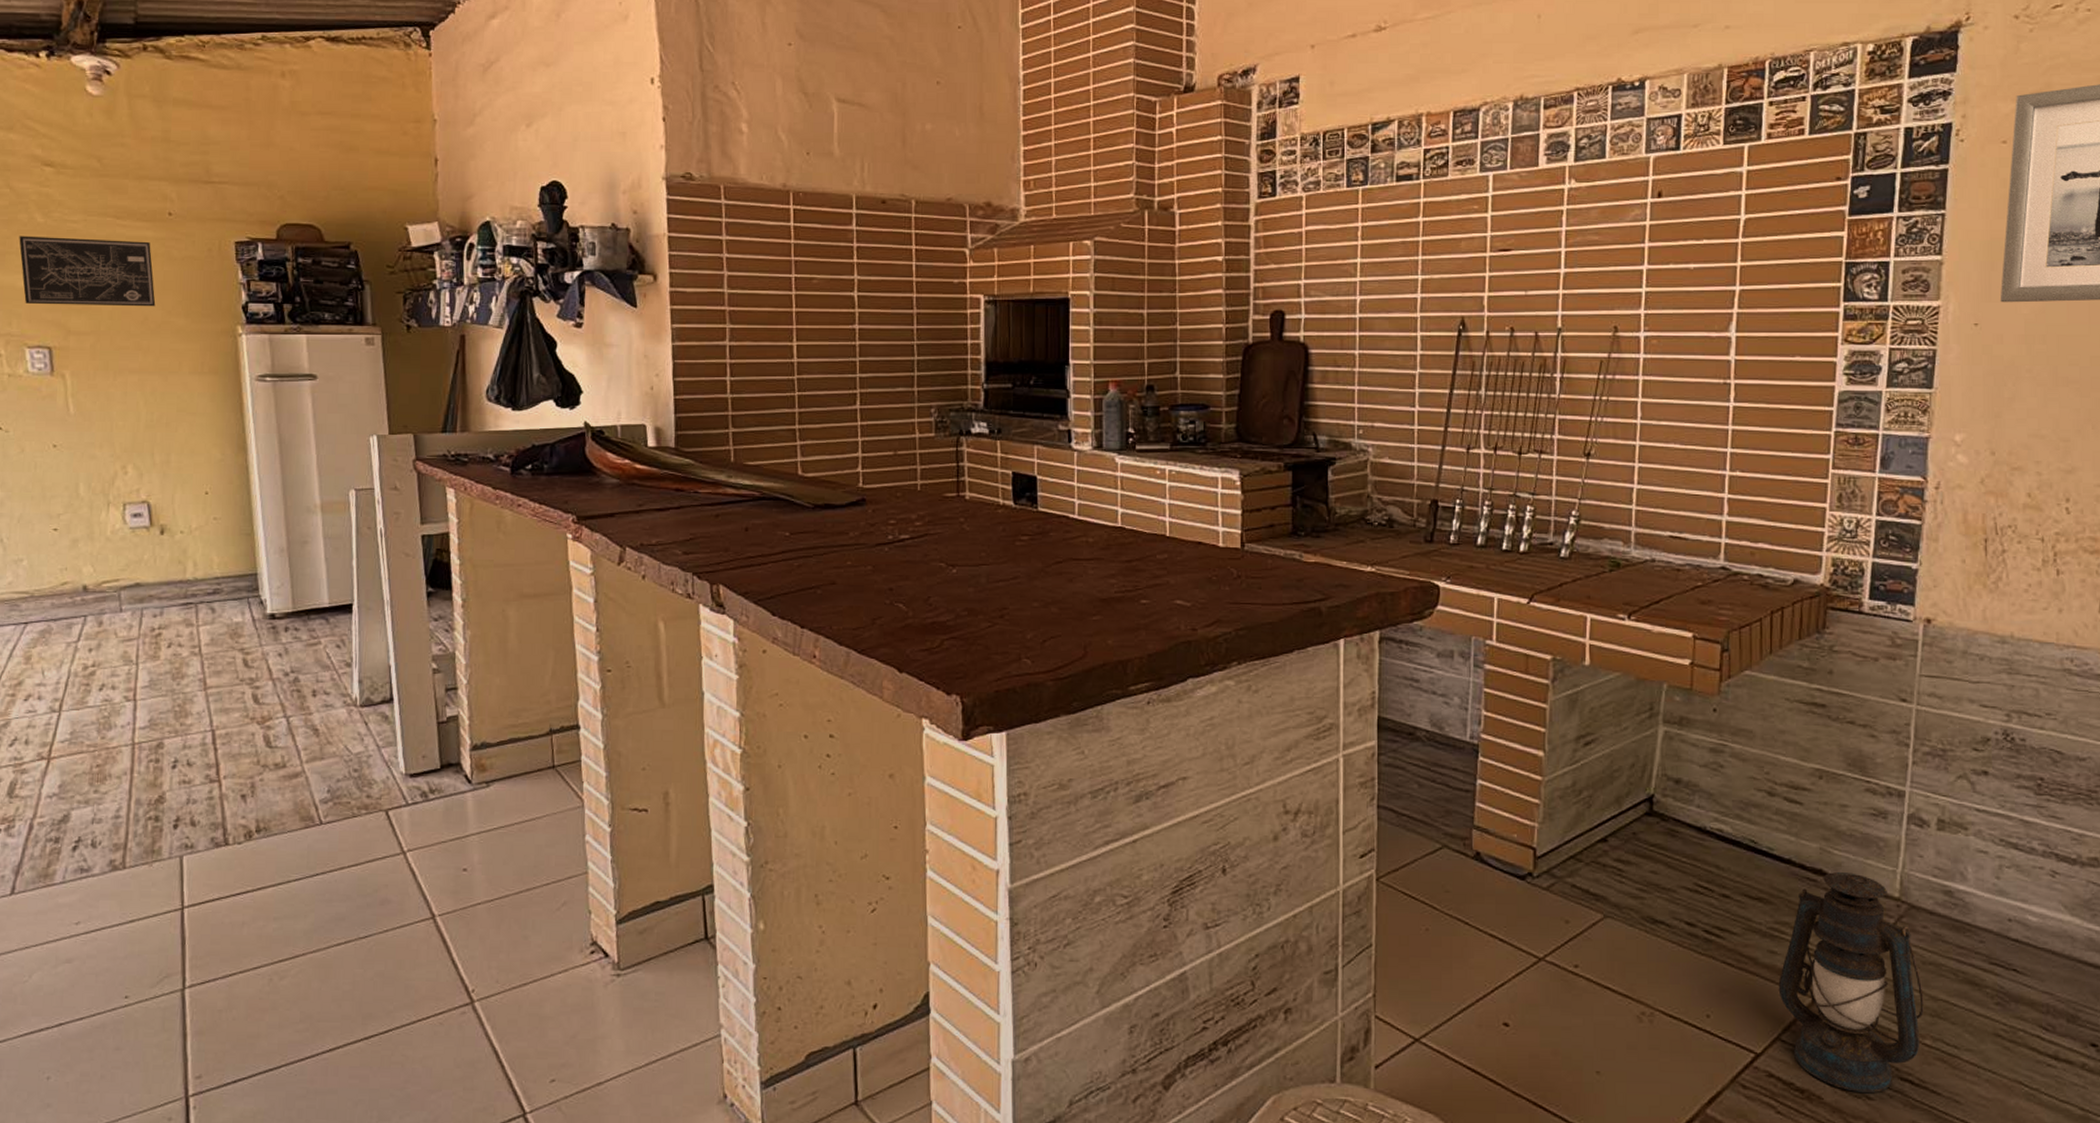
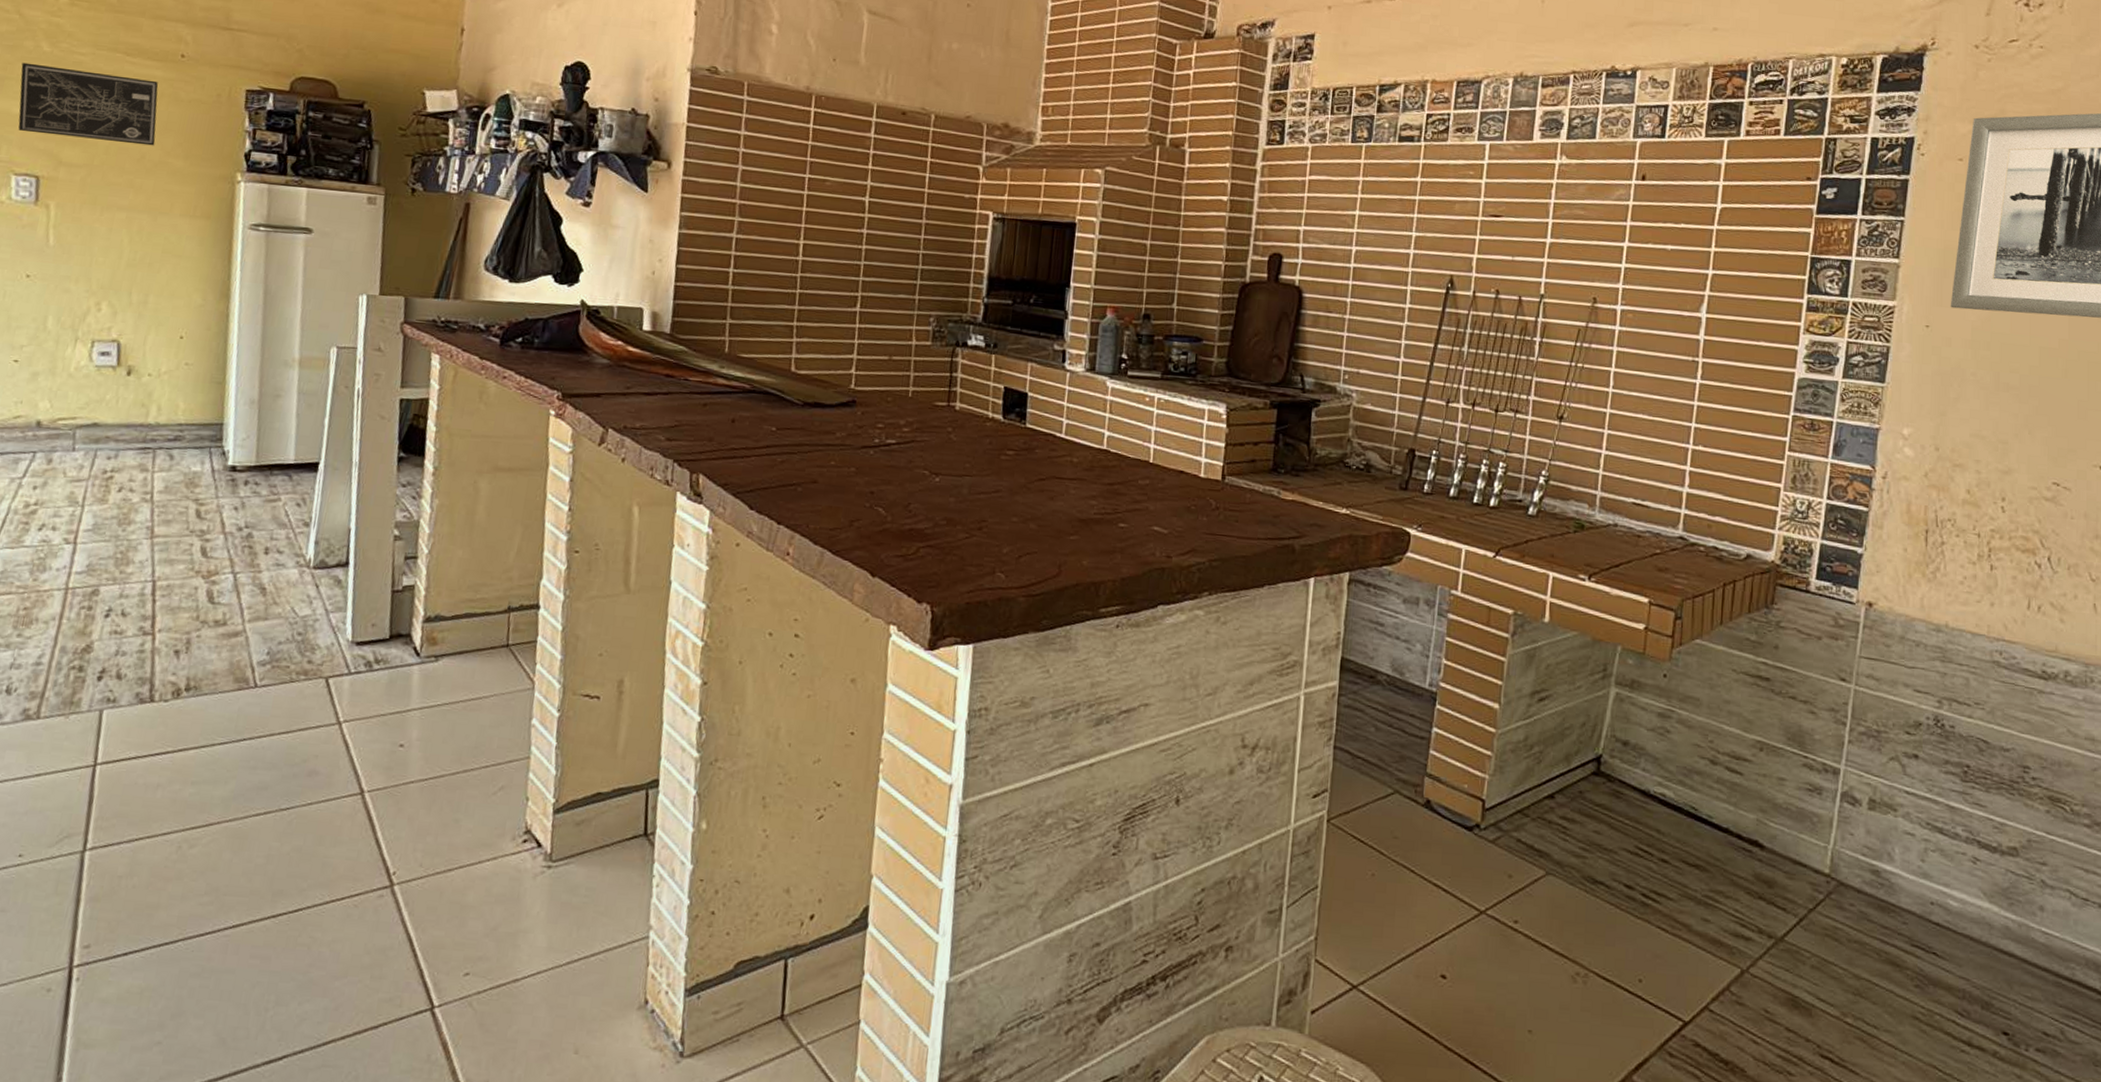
lantern: present [1778,872,1924,1092] -> none [1709,844,1847,1069]

